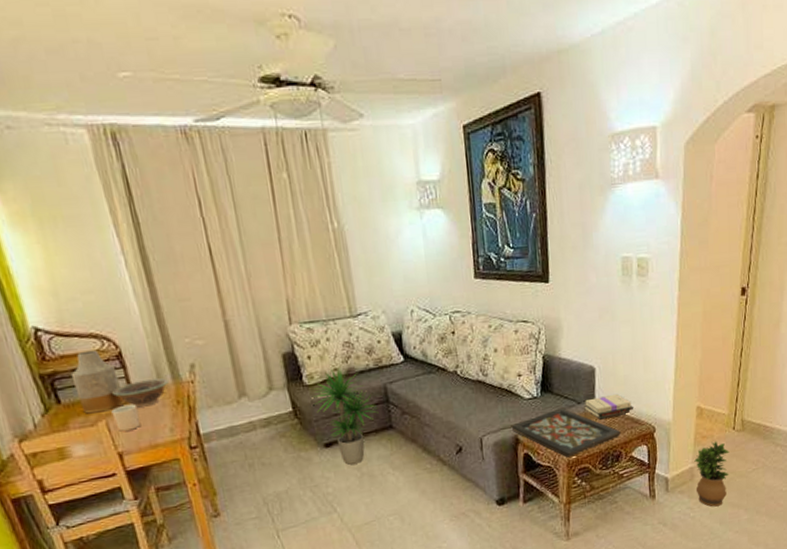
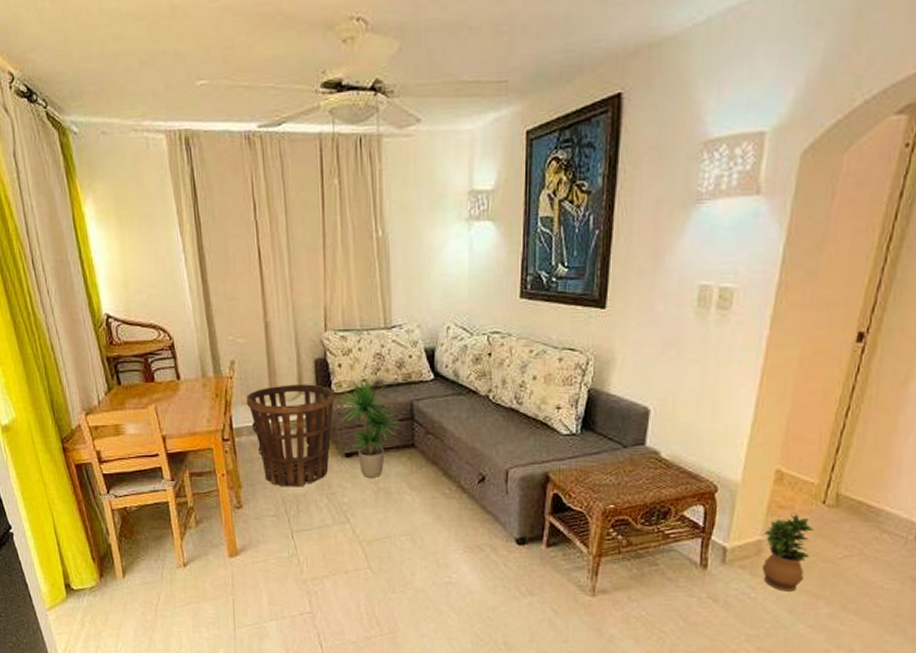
vase: present [71,349,125,414] -> none [131,339,172,397]
mug: present [111,404,141,432] -> none [160,392,184,416]
decorative bowl: present [112,377,170,408] -> none [163,370,212,396]
basket: none [211,378,309,487] -> present [246,384,335,487]
decorative tray: present [511,408,621,458] -> none [542,449,673,505]
books: present [585,394,633,420] -> none [632,443,692,469]

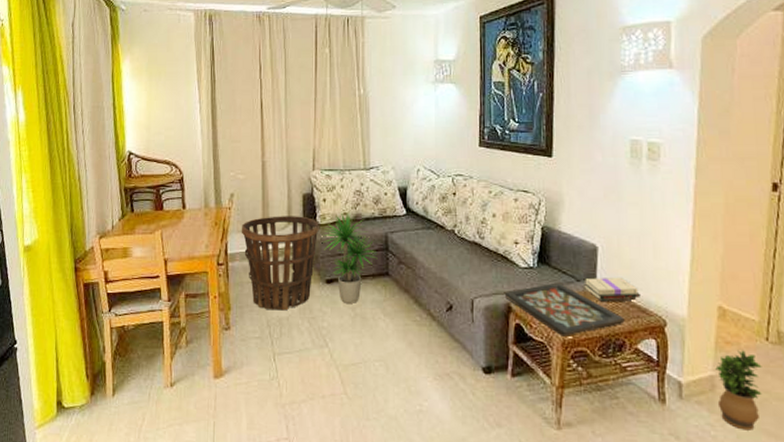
decorative tray: none [542,449,673,505] -> present [504,282,625,337]
books: none [632,443,692,469] -> present [585,277,640,302]

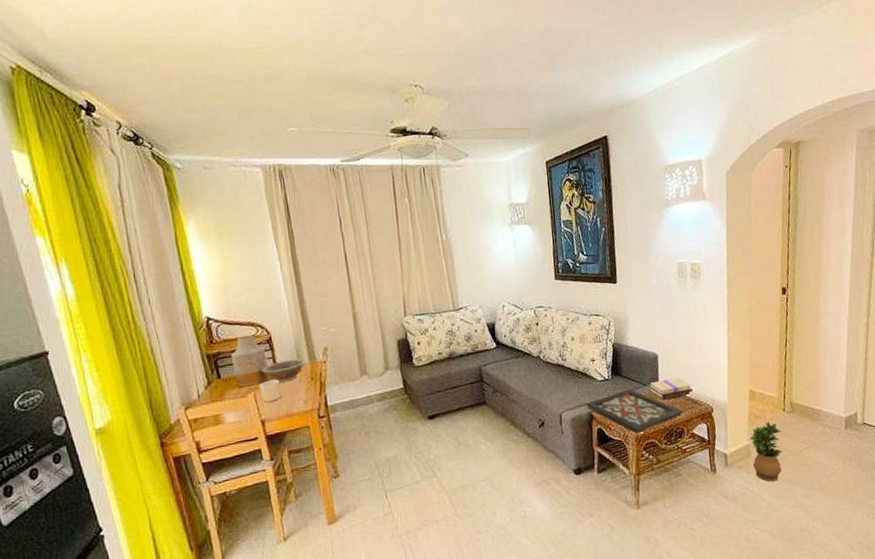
vase: none [145,173,178,224] -> present [231,335,270,387]
mug: none [166,220,186,242] -> present [259,379,282,402]
decorative bowl: none [171,201,213,224] -> present [261,358,307,383]
basket: present [241,216,319,311] -> none [339,360,417,452]
potted plant: present [323,211,378,303] -> none [421,350,474,435]

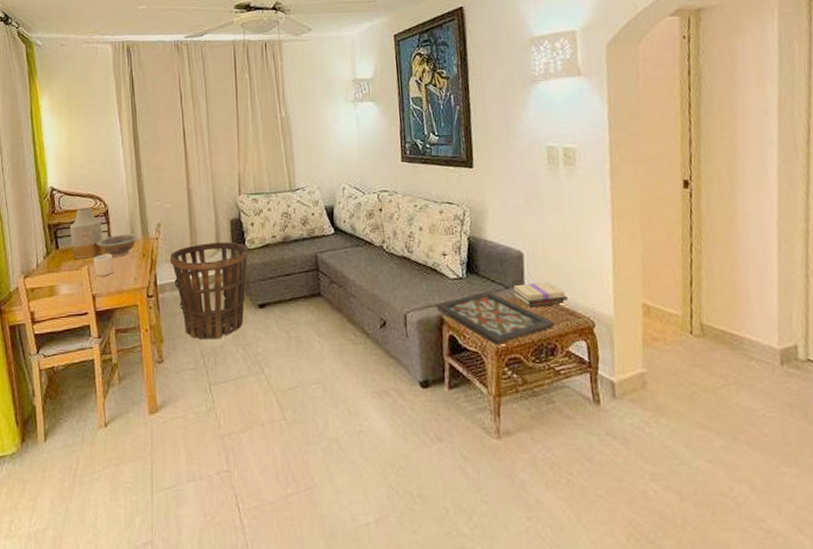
basket: none [339,360,417,452] -> present [169,241,249,340]
potted plant: present [750,421,783,482] -> none [645,345,691,425]

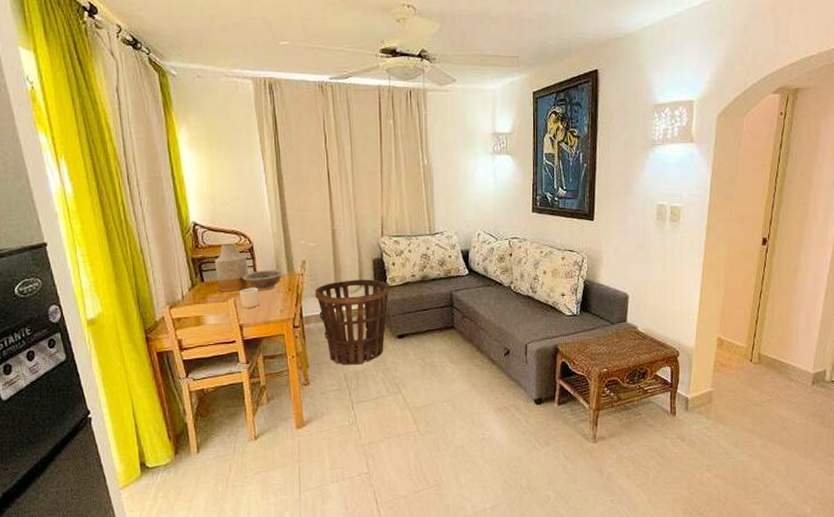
decorative tray: present [436,291,555,345] -> none [552,326,648,370]
books: present [513,282,568,307] -> none [618,320,660,340]

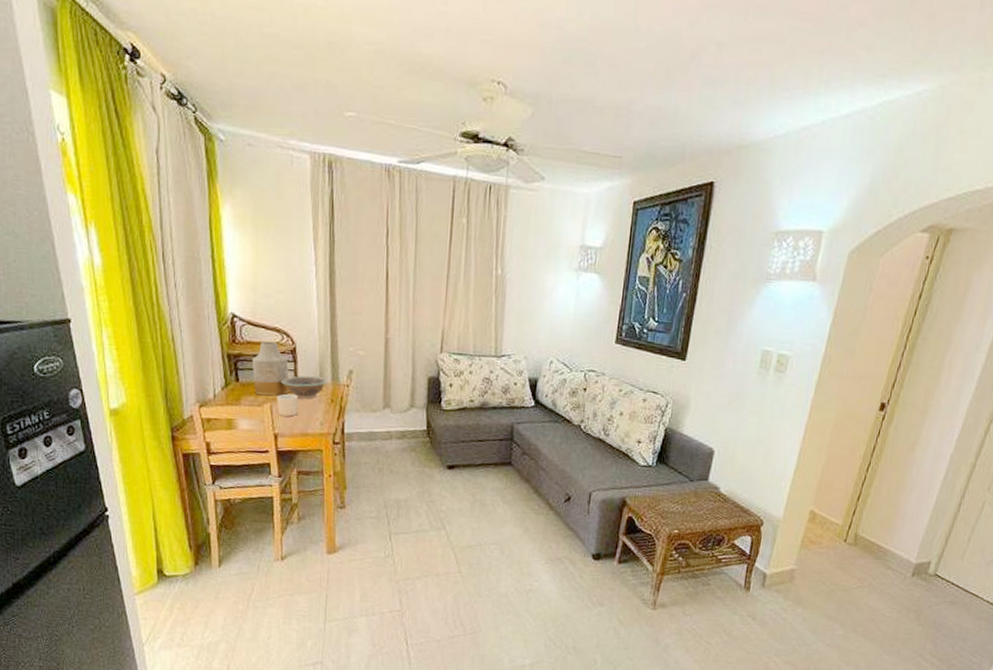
basket: present [314,279,390,365] -> none [359,397,444,493]

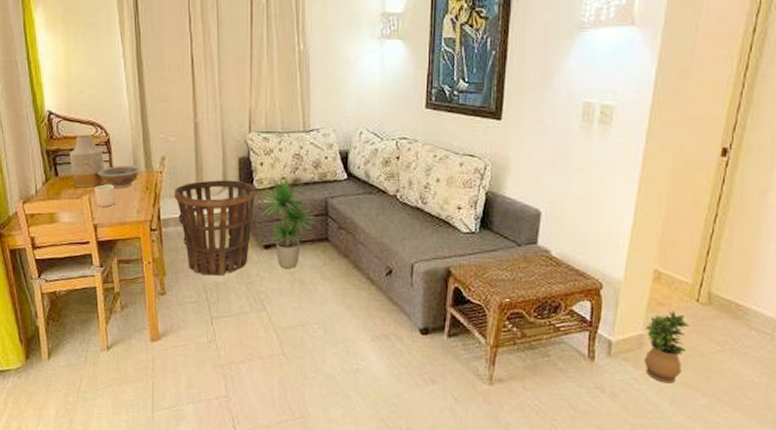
basket: none [359,397,444,493] -> present [174,180,256,276]
potted plant: none [446,398,502,490] -> present [260,175,317,268]
potted plant: none [793,549,836,615] -> present [643,311,690,384]

